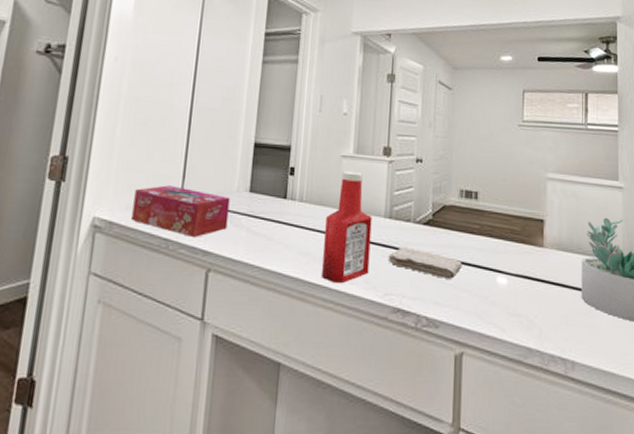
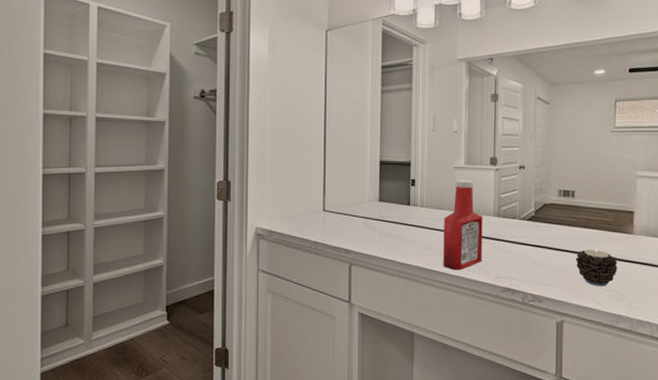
tissue box: present [131,185,230,238] -> none [286,199,363,240]
washcloth: present [388,247,462,279] -> none [498,239,561,263]
candle: none [478,261,526,311] -> present [575,247,618,287]

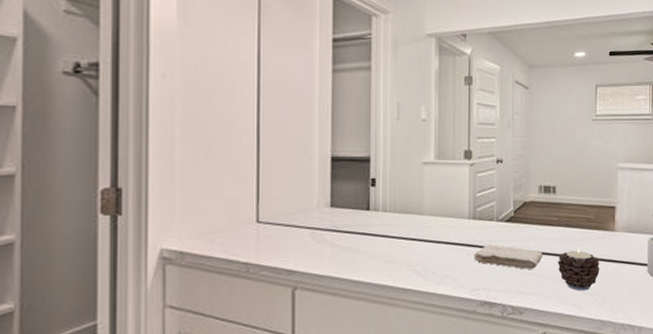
ketchup bottle: present [443,180,483,271] -> none [411,177,457,286]
washcloth: none [498,239,561,263] -> present [473,244,543,270]

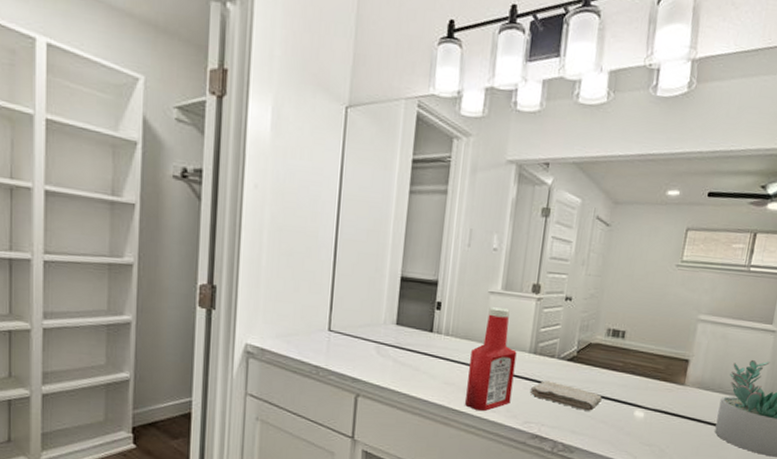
ketchup bottle: none [411,177,457,286] -> present [465,307,517,412]
candle: present [557,248,600,291] -> none [616,397,664,441]

